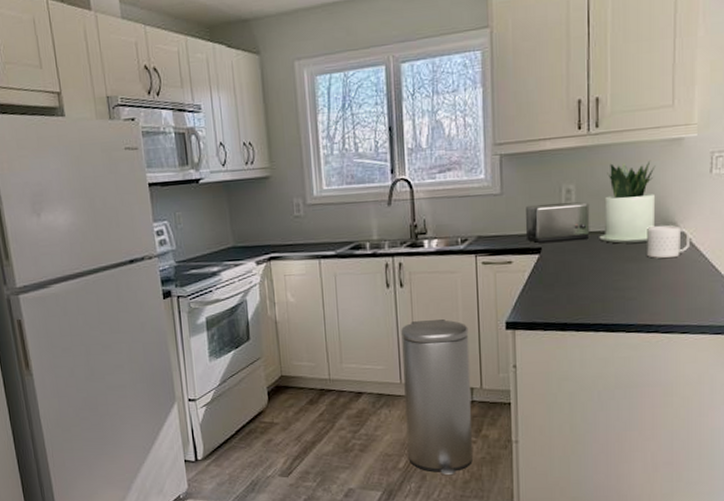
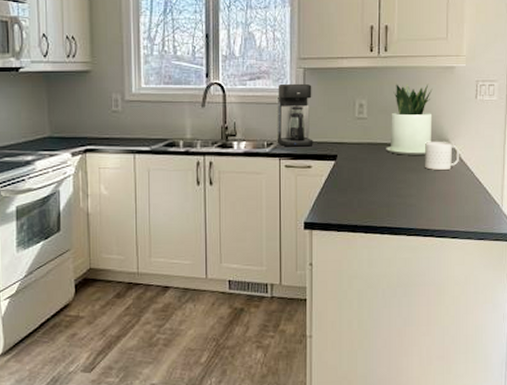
pedal bin: present [401,319,473,476] -> none [209,218,271,370]
coffee maker: none [471,171,514,242] -> present [277,83,313,147]
toaster: present [525,201,590,244] -> none [323,115,378,151]

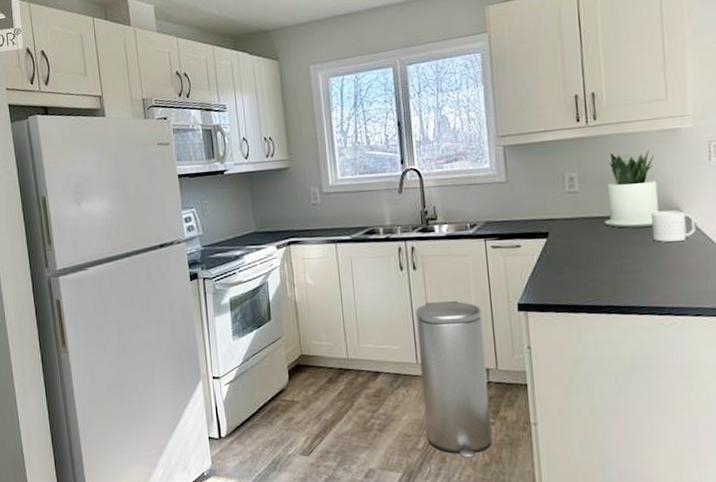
pedal bin: none [209,218,271,370] -> present [416,301,492,458]
coffee maker: present [277,83,313,147] -> none [477,161,521,227]

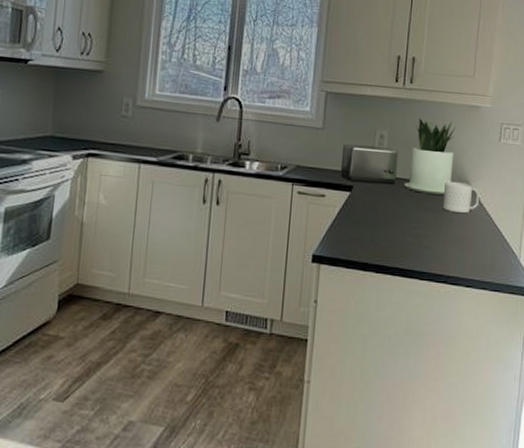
pedal bin: present [416,301,492,458] -> none [198,242,277,414]
toaster: none [530,188,595,228] -> present [340,143,399,184]

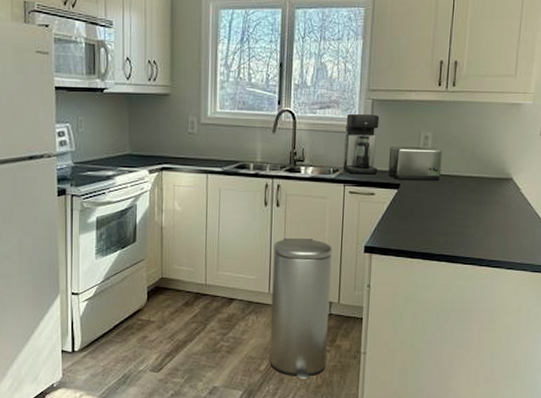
pedal bin: none [198,242,277,414] -> present [269,238,332,380]
coffee maker: none [291,105,333,174] -> present [342,113,380,175]
planter: present [404,118,456,195] -> none [448,118,498,188]
mug: present [443,182,479,214] -> none [485,176,520,204]

